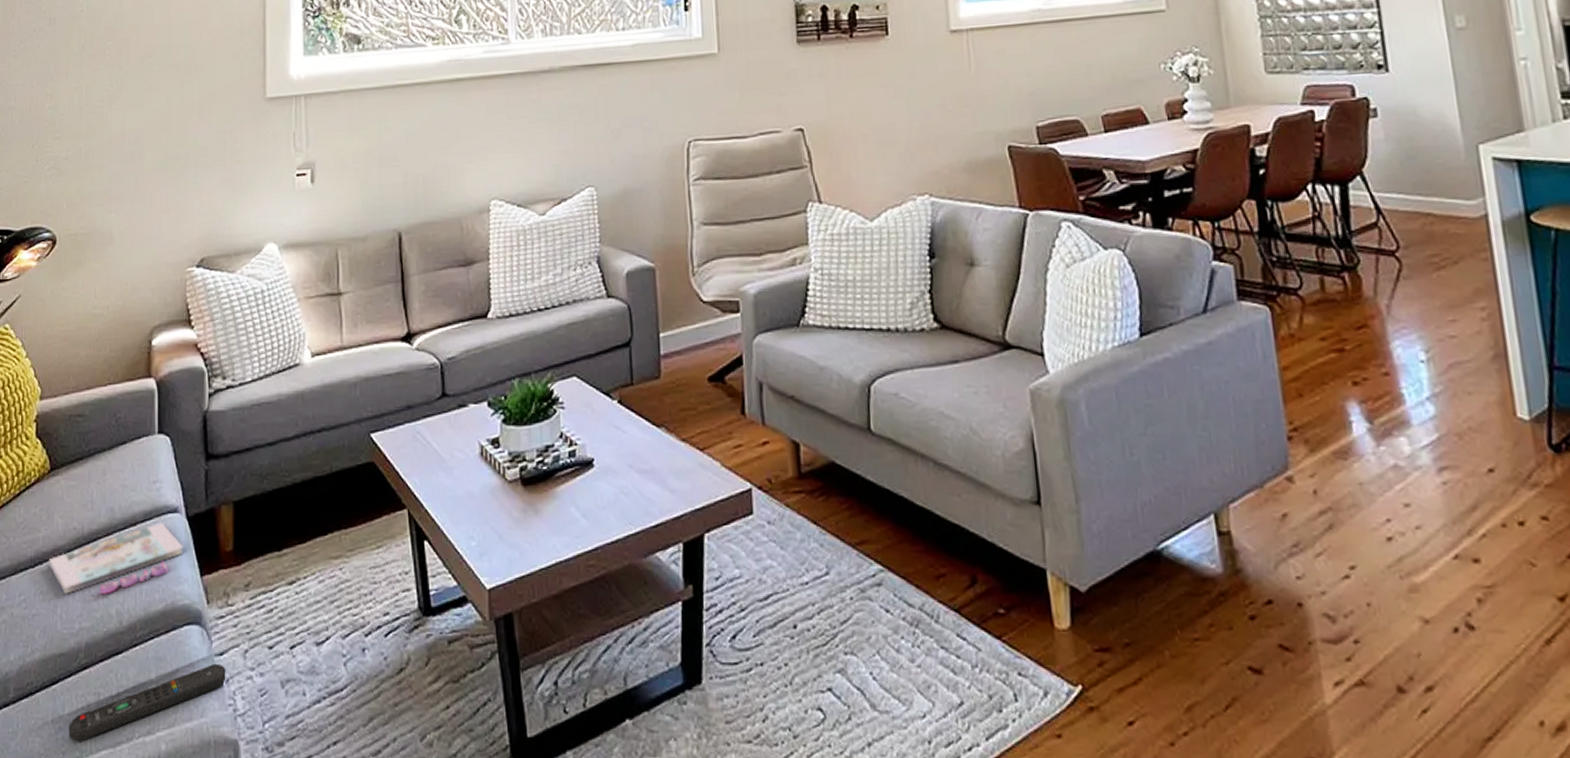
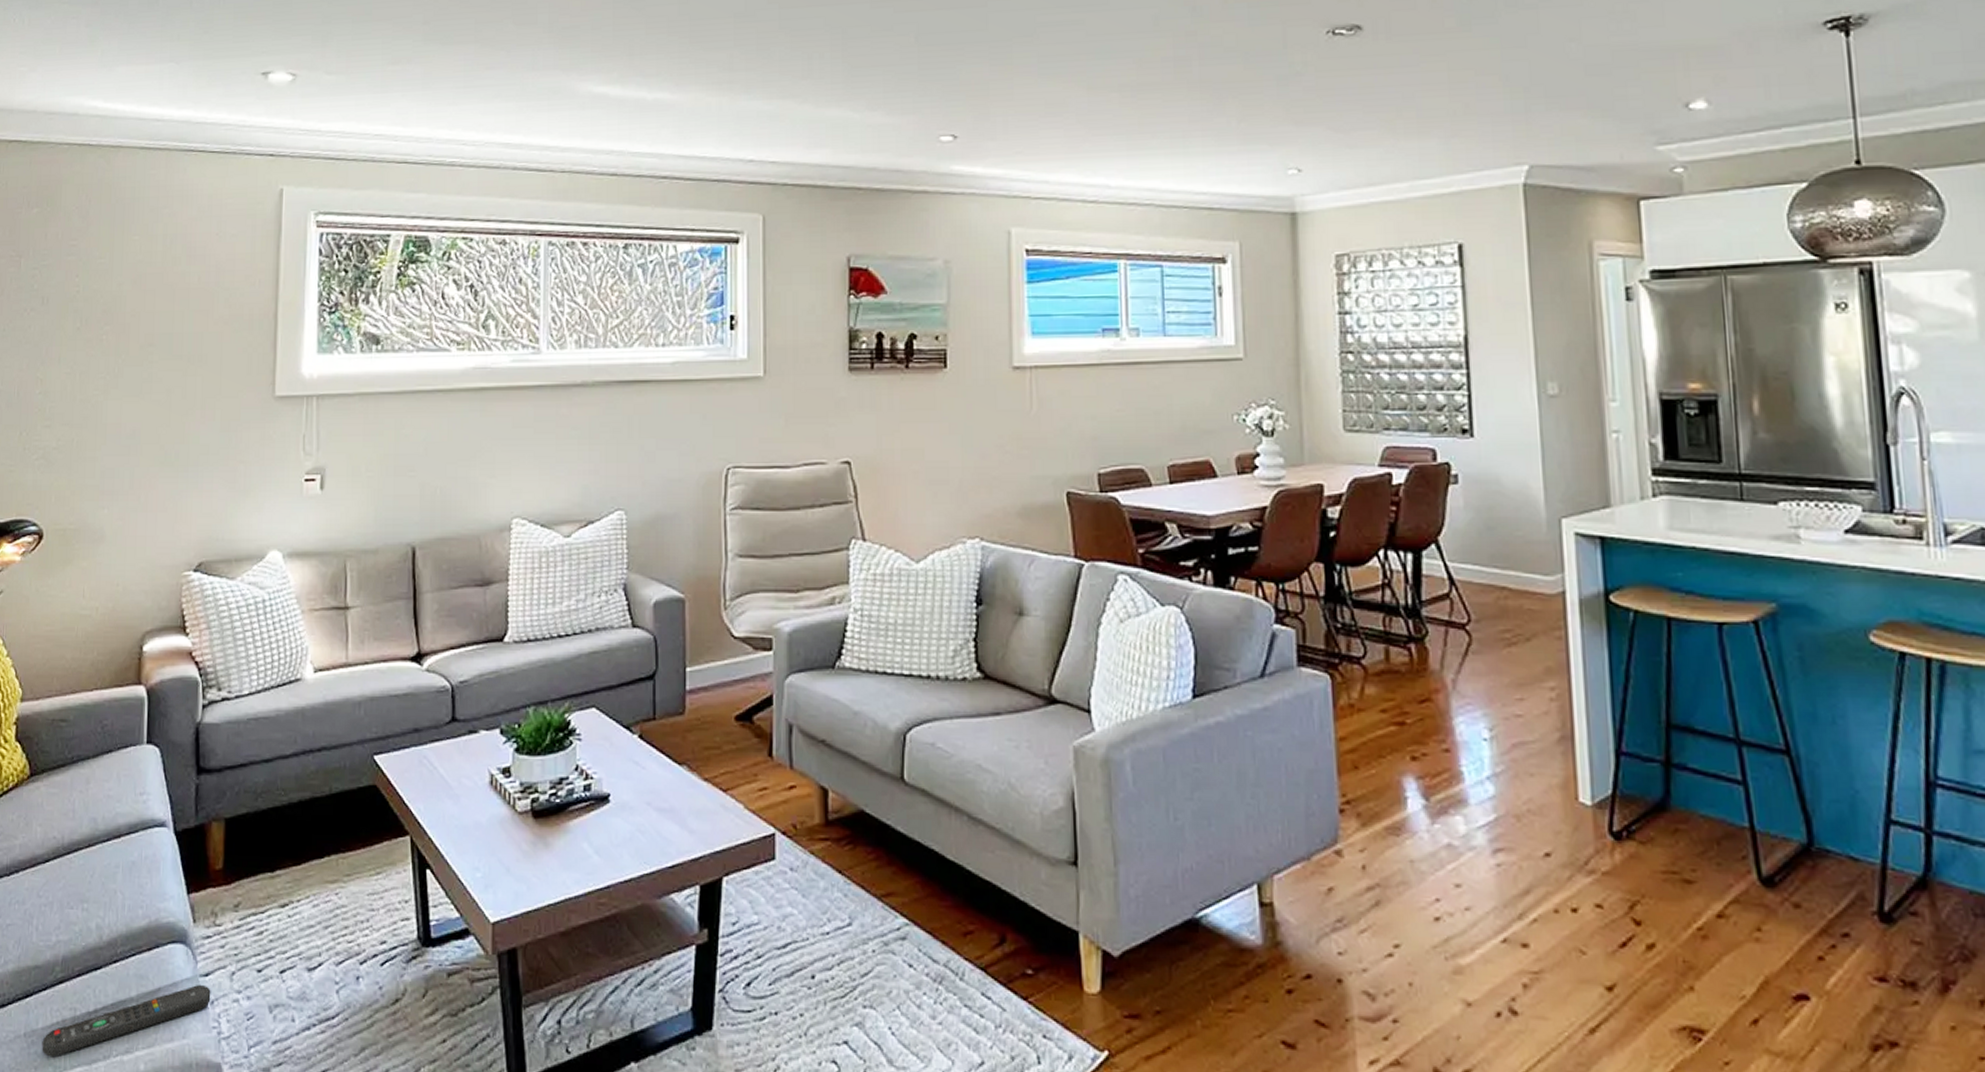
magazine: present [49,522,184,596] -> none [26,836,170,907]

